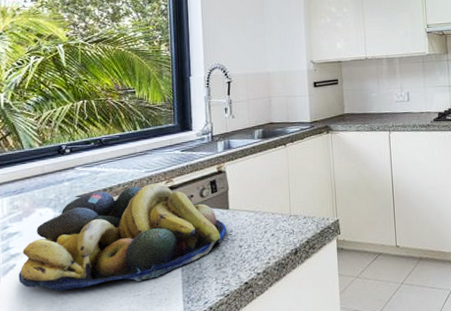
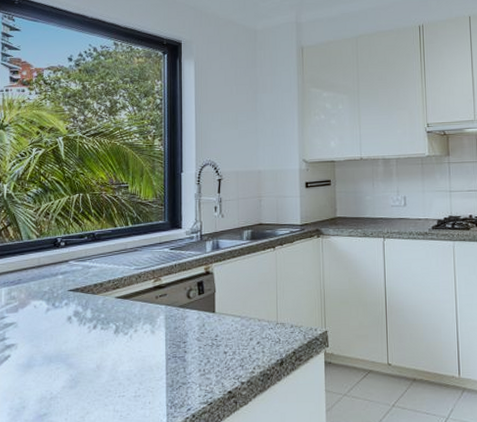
fruit bowl: present [18,183,227,292] -> none [12,281,212,386]

